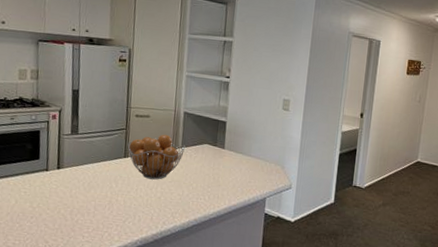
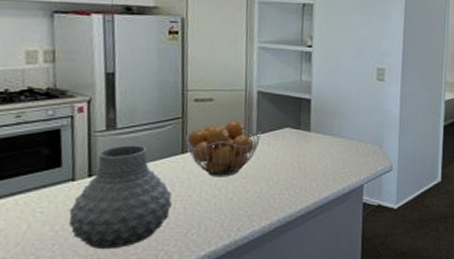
vase: none [43,147,116,226] -> present [69,145,173,250]

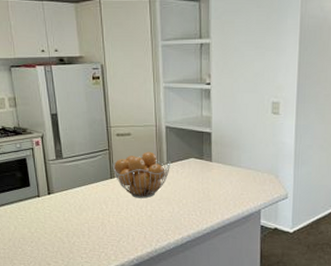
vase: present [69,145,173,250] -> none [39,171,107,249]

